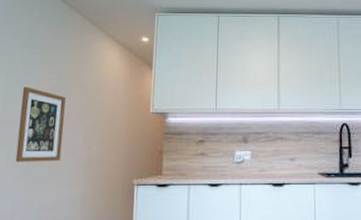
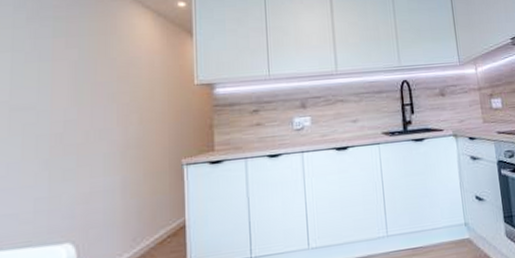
wall art: present [15,86,66,162] -> none [33,65,92,153]

